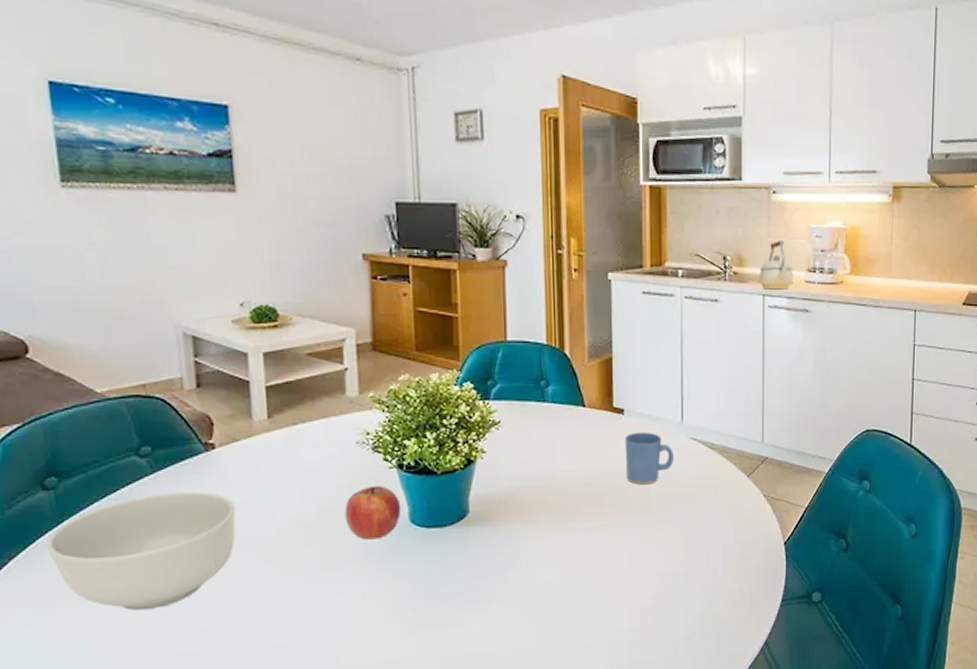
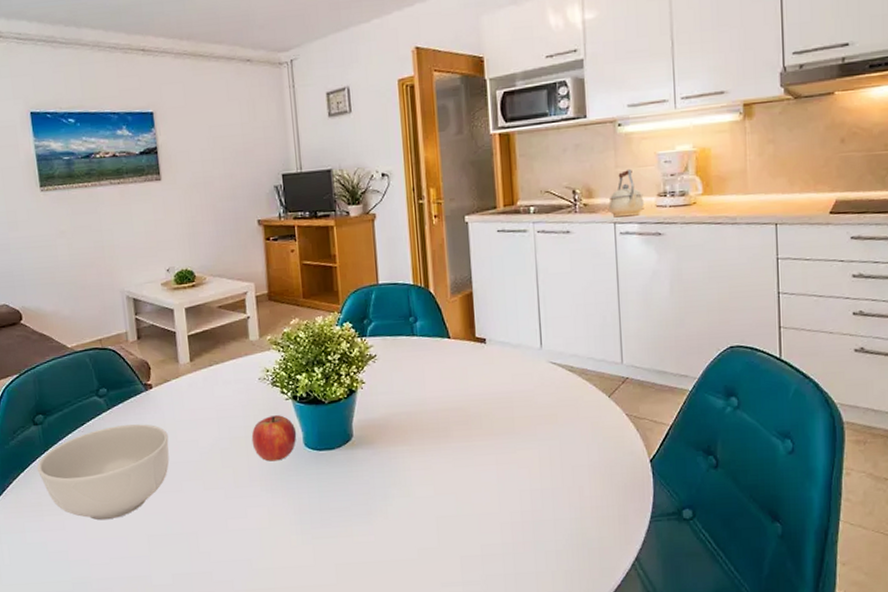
mug: present [624,432,674,485] -> none [487,358,535,408]

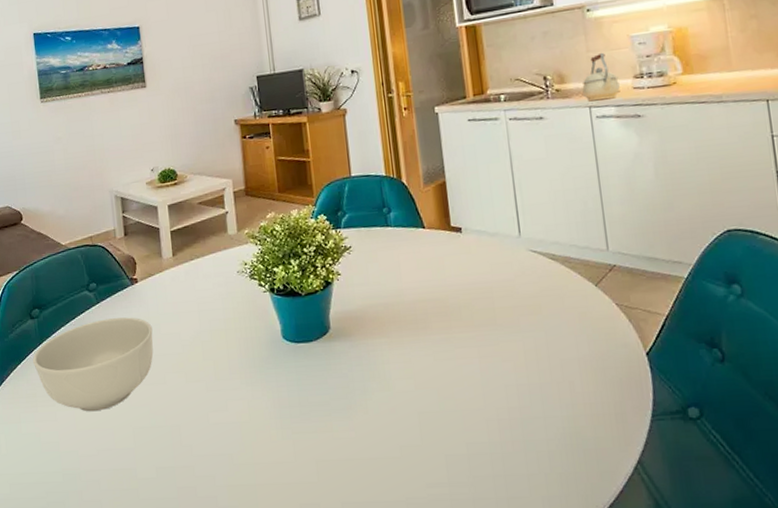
fruit: present [251,415,297,462] -> none [231,307,275,354]

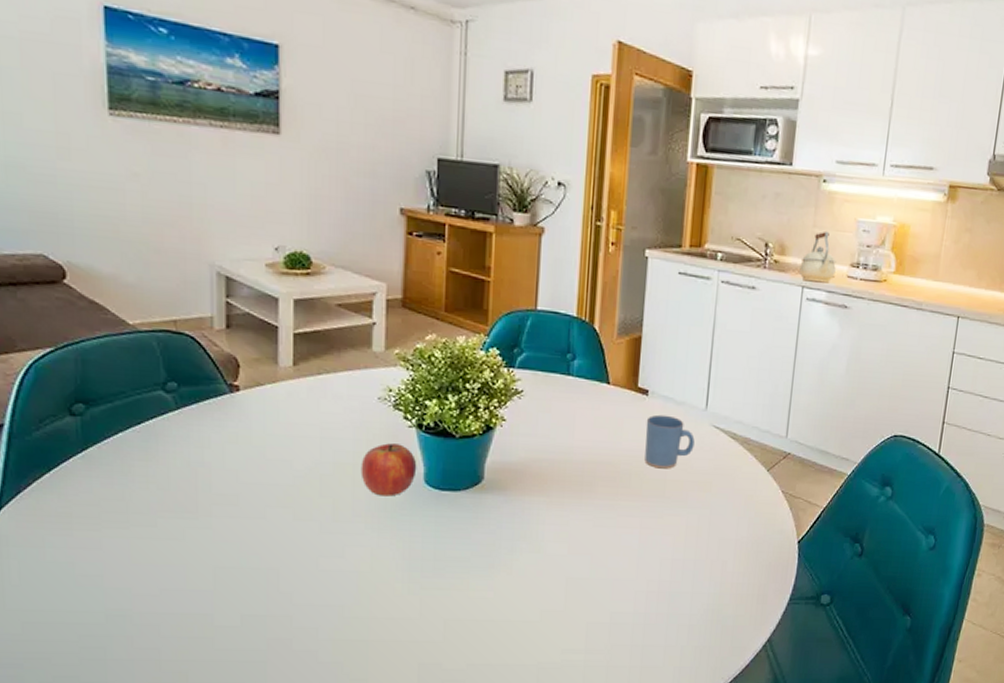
bowl: present [32,317,154,412] -> none [69,430,254,543]
fruit: none [231,307,275,354] -> present [360,443,417,497]
mug: none [464,247,516,298] -> present [644,414,695,469]

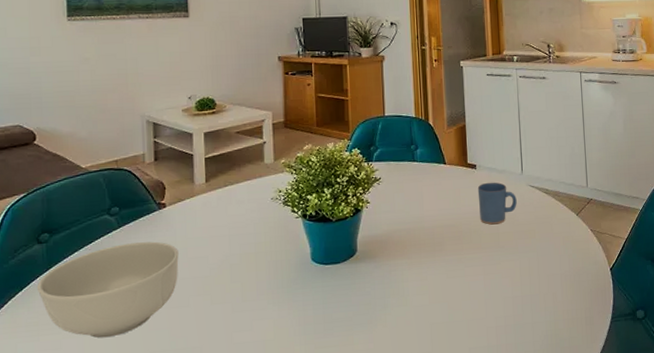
bowl: none [69,430,254,543] -> present [36,241,179,338]
fruit: present [360,443,417,497] -> none [261,232,305,276]
kettle: present [799,230,837,283] -> none [575,30,603,68]

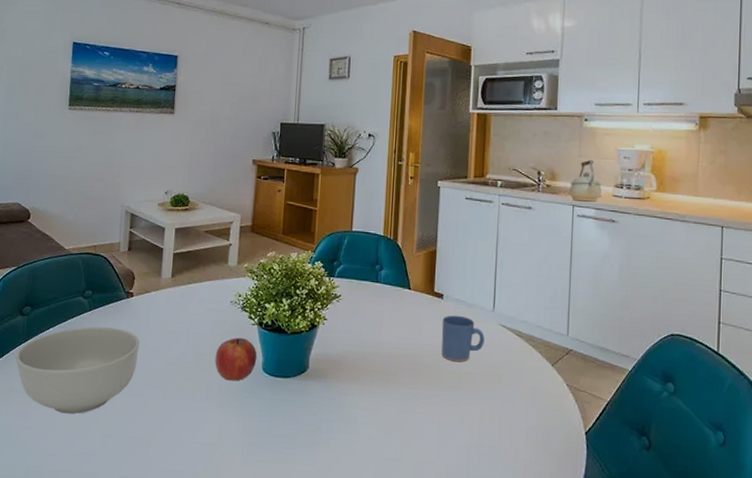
fruit: none [261,232,305,276] -> present [214,338,257,381]
kettle: none [575,30,603,68] -> present [569,159,602,202]

